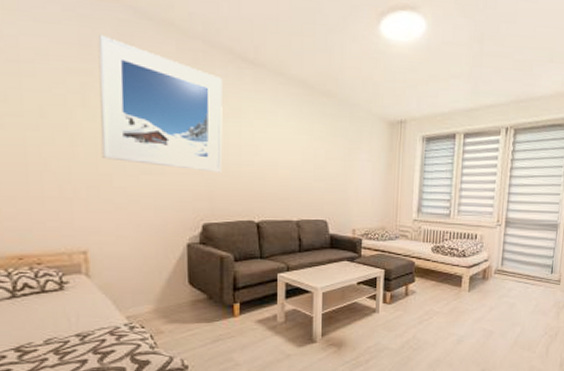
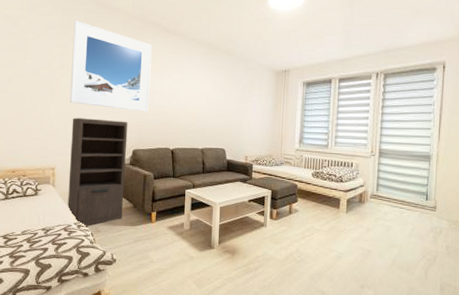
shelving unit: none [108,180,194,328] -> present [68,118,128,227]

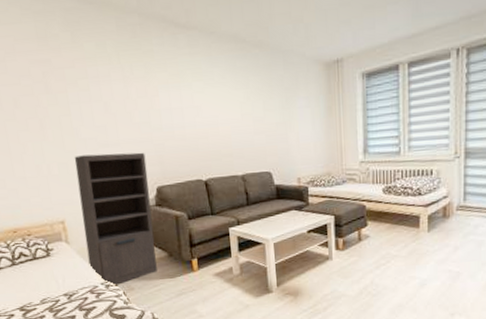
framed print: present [69,20,152,112] -> none [52,25,168,138]

